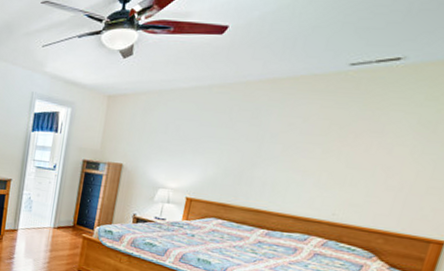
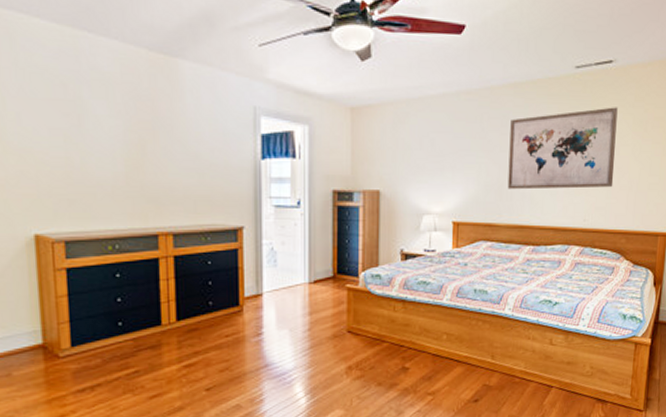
wall art: none [248,105,399,186] -> present [507,107,618,190]

